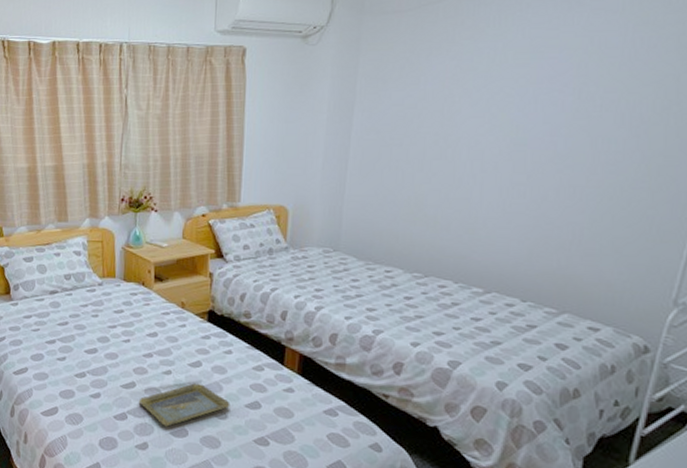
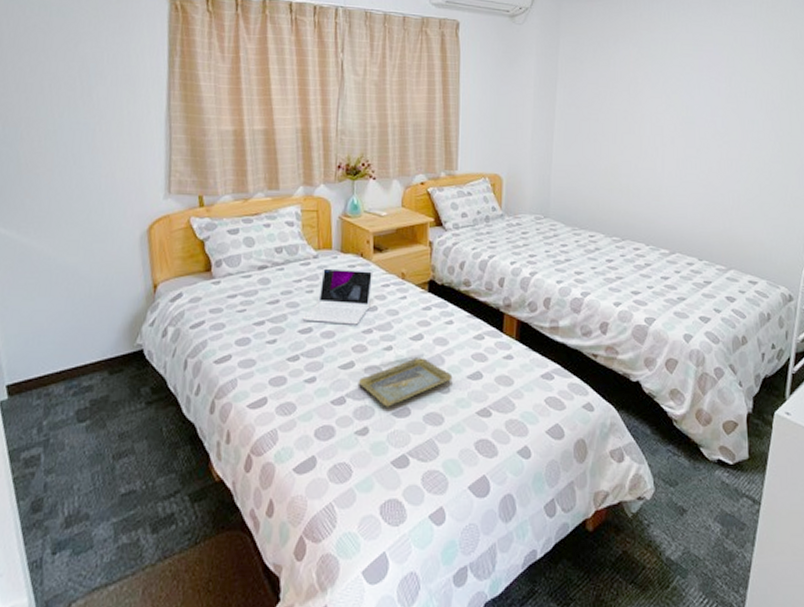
laptop: none [88,293,154,349] -> present [302,266,374,325]

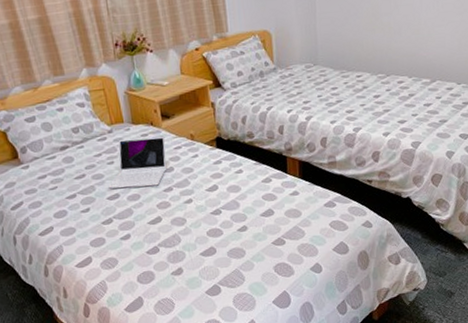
tray: present [358,357,453,407] -> none [167,204,248,250]

